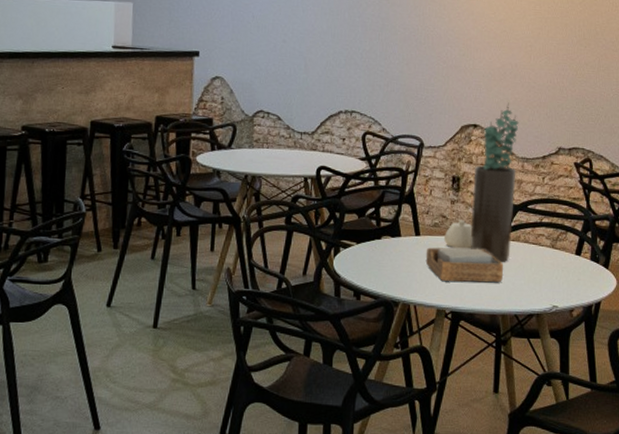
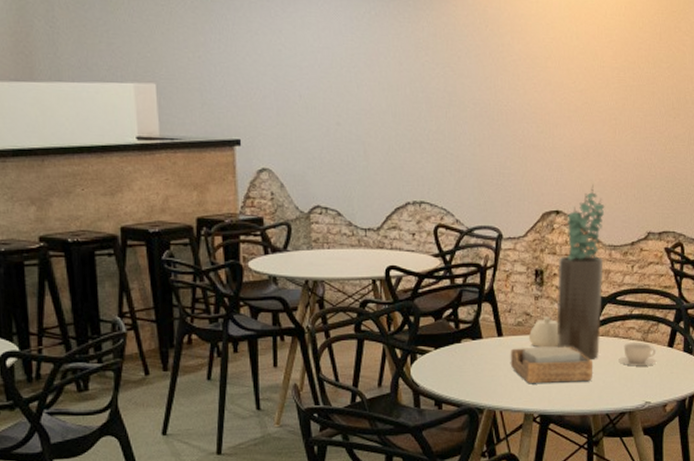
teacup: none [528,249,564,271] -> present [619,343,656,365]

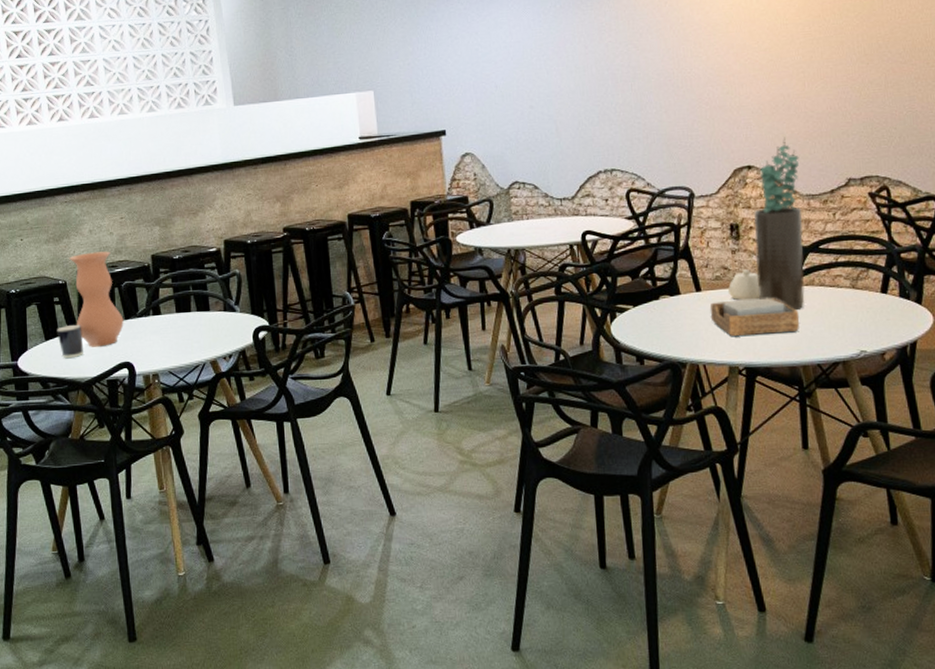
teacup: present [619,343,656,365] -> none [827,290,869,314]

